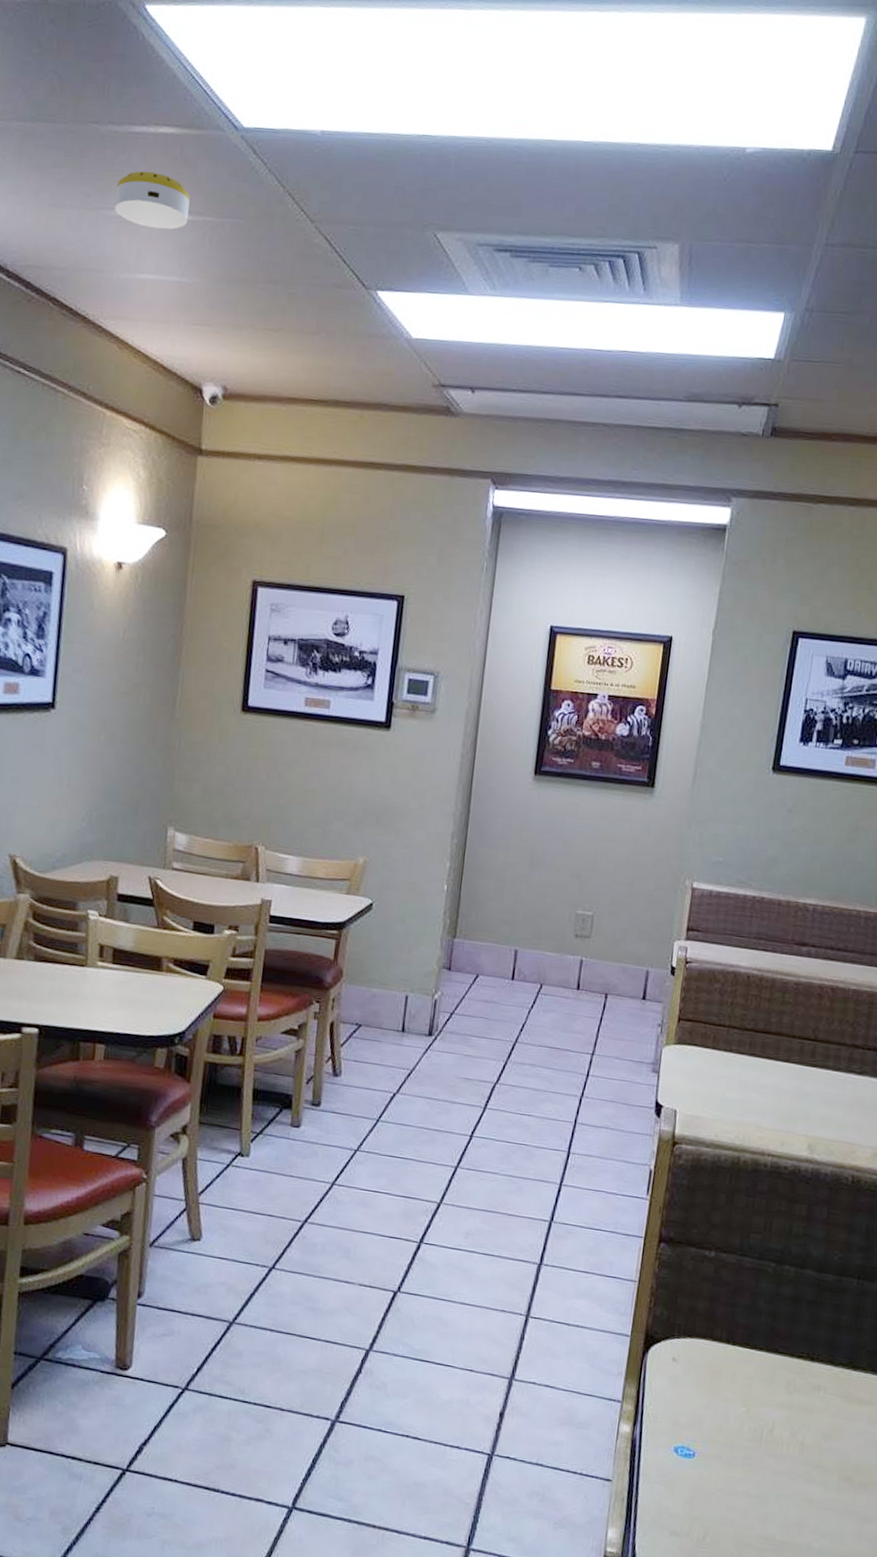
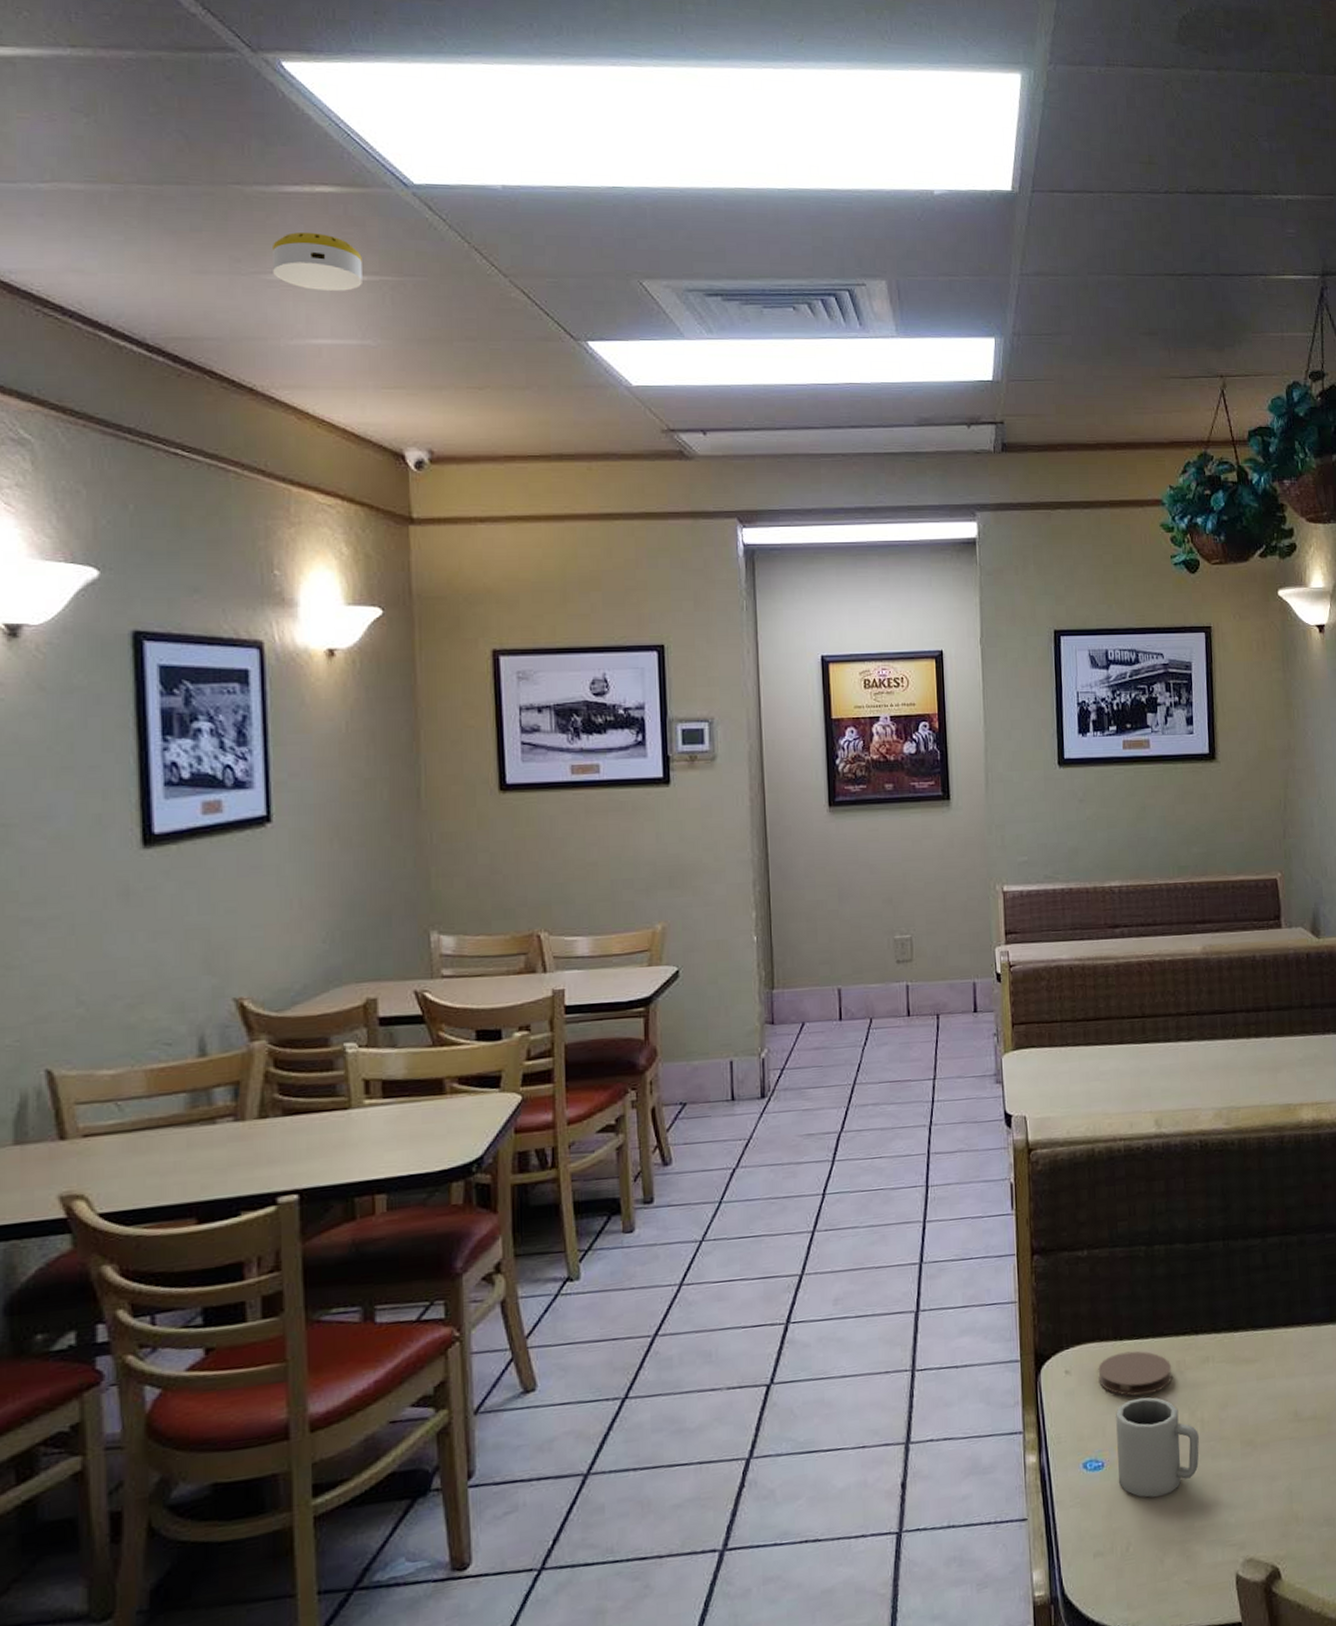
coaster: none [704,1356,781,1404] -> present [1098,1351,1172,1396]
cup: none [706,1403,796,1501] -> present [1116,1397,1199,1498]

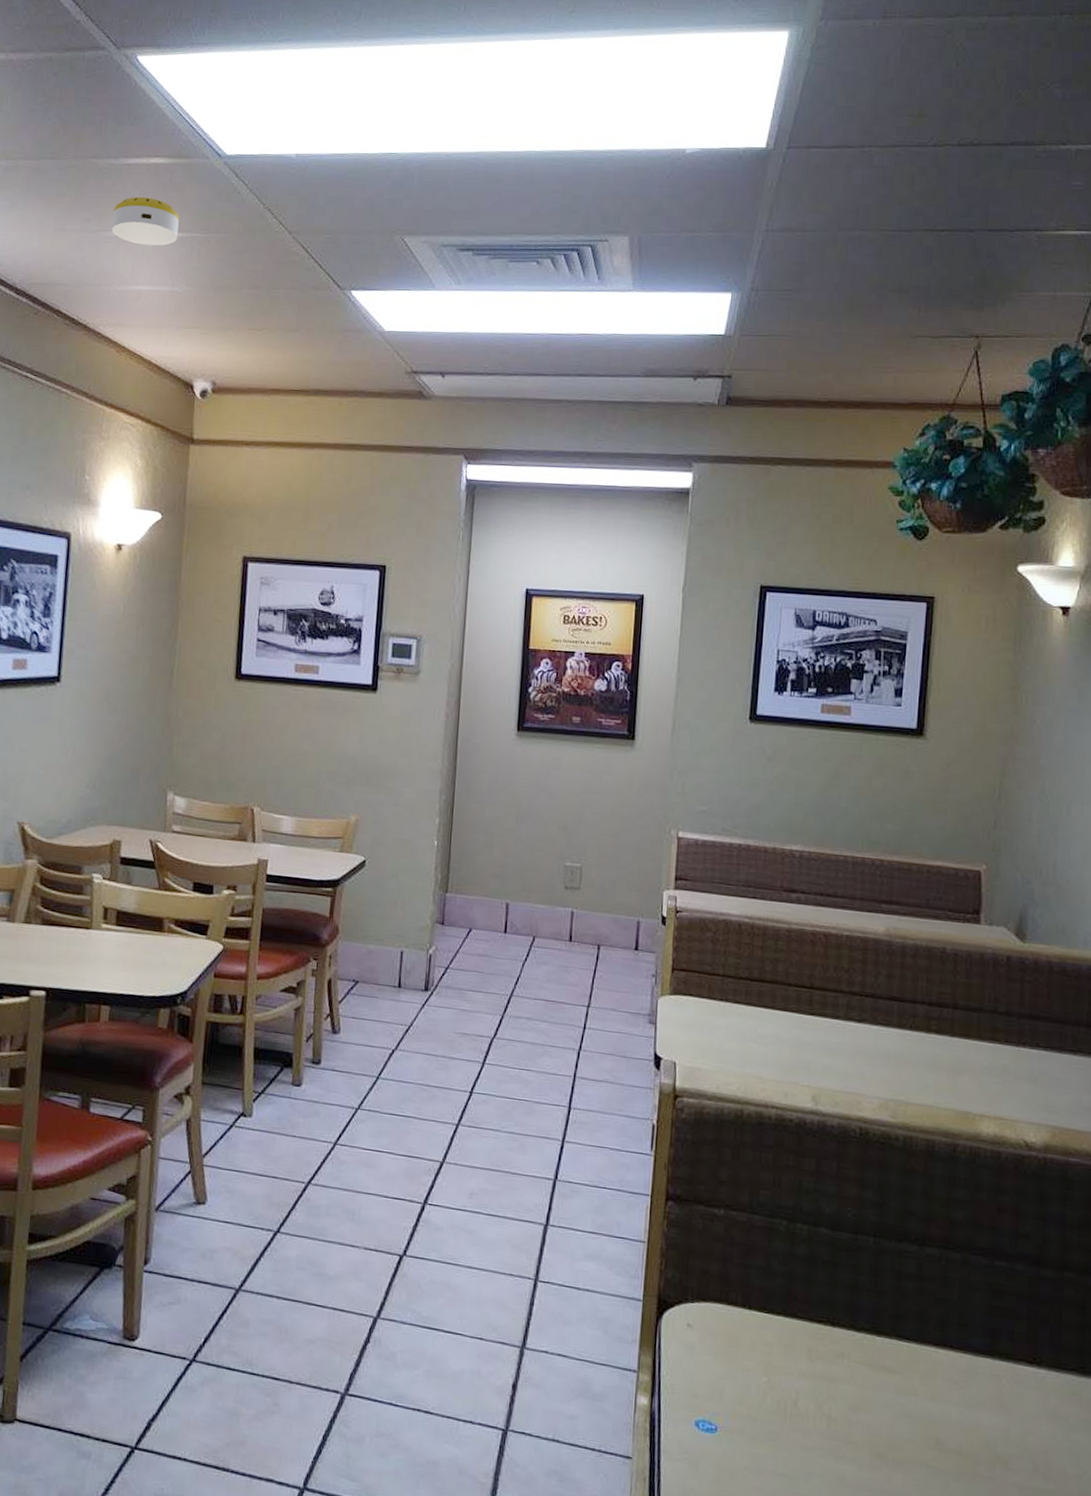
coaster: present [1098,1351,1172,1396] -> none [721,1321,802,1373]
cup: present [1116,1397,1199,1498] -> none [730,1372,823,1481]

